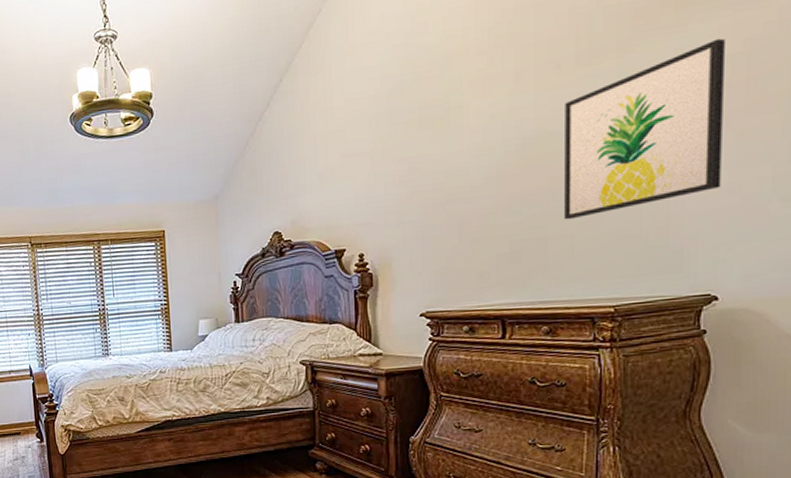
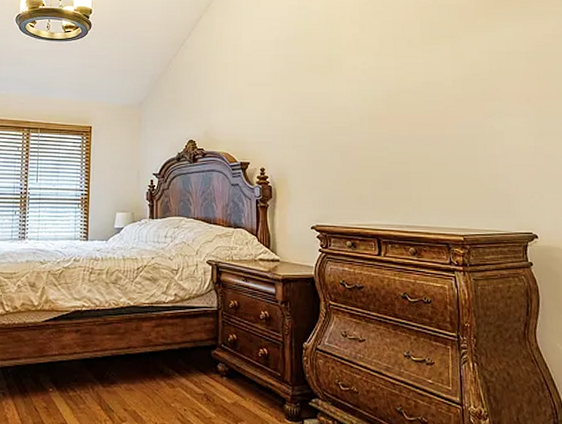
wall art: present [565,38,725,220] -> none [416,40,530,160]

